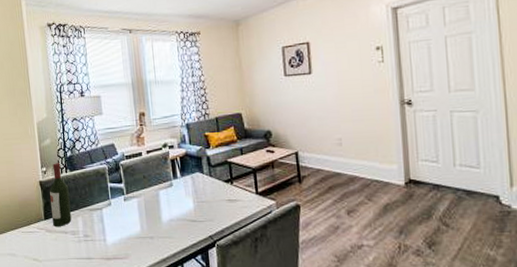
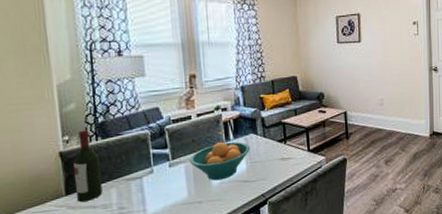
fruit bowl: none [141,179,197,218] -> present [189,141,251,181]

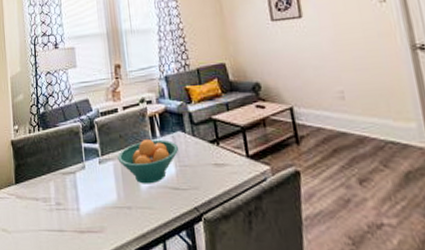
wine bottle: present [73,130,103,203] -> none [21,120,43,193]

